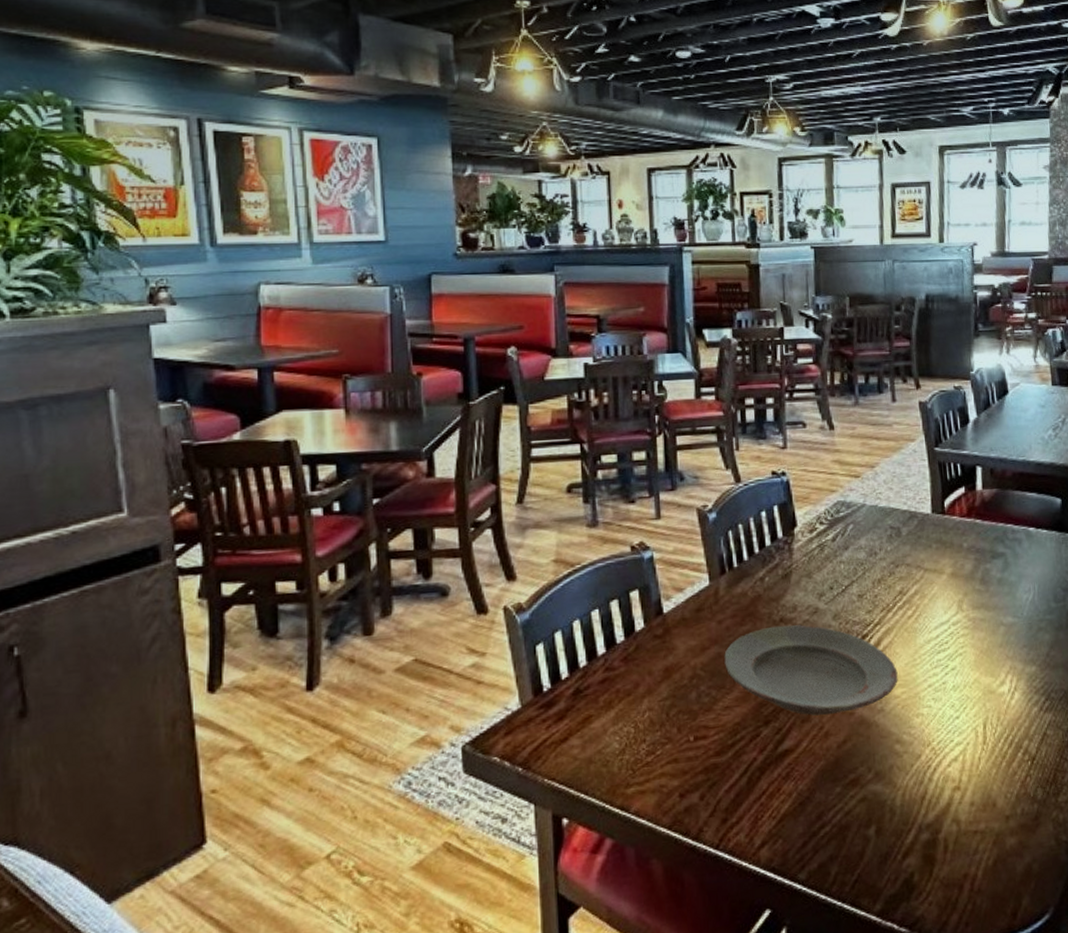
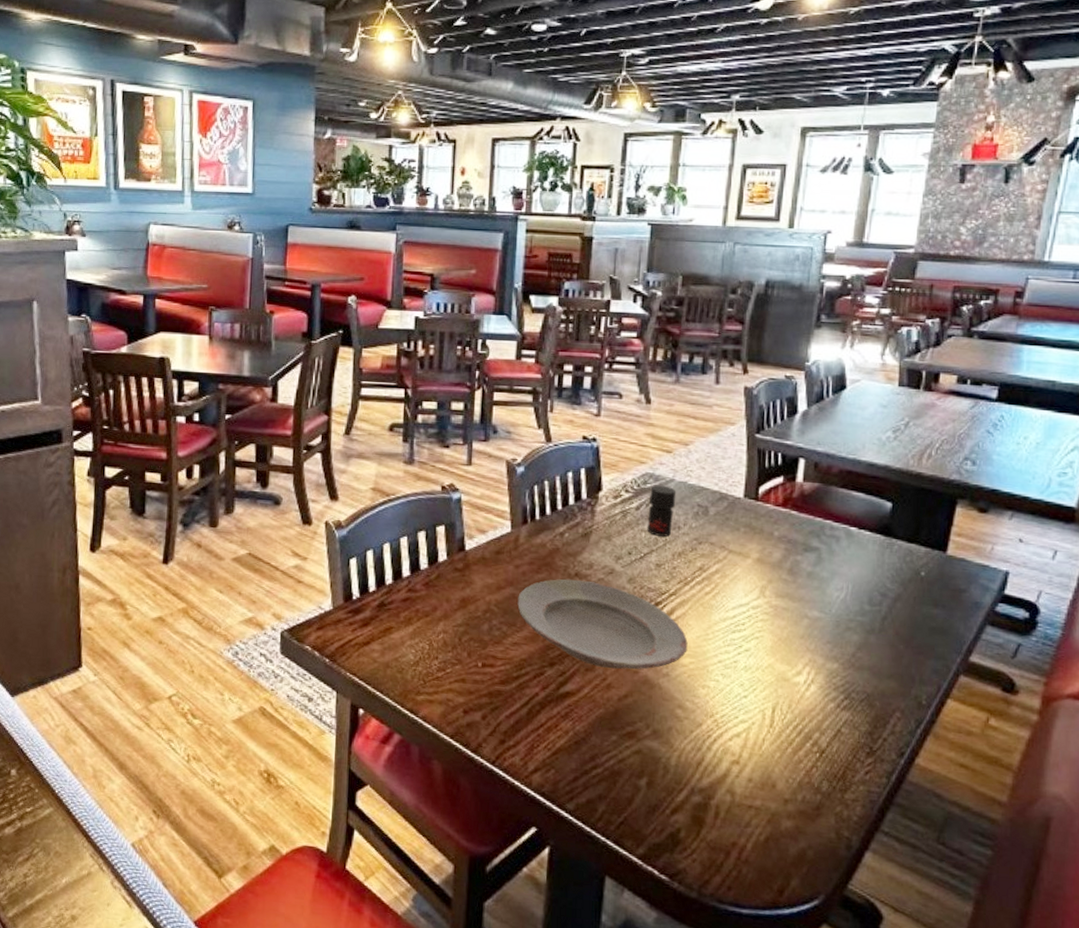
jar: none [844,512,869,566] -> present [647,485,677,537]

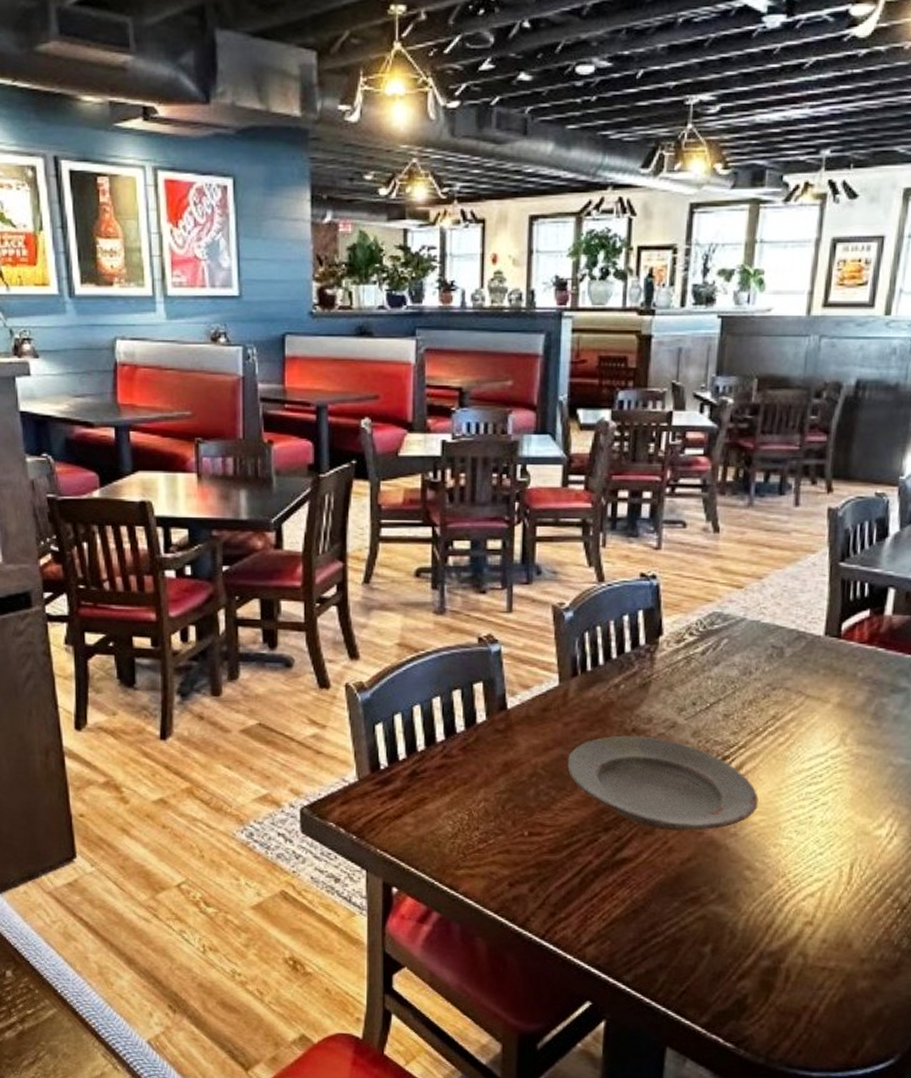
jar: present [647,485,677,537] -> none [714,625,748,683]

